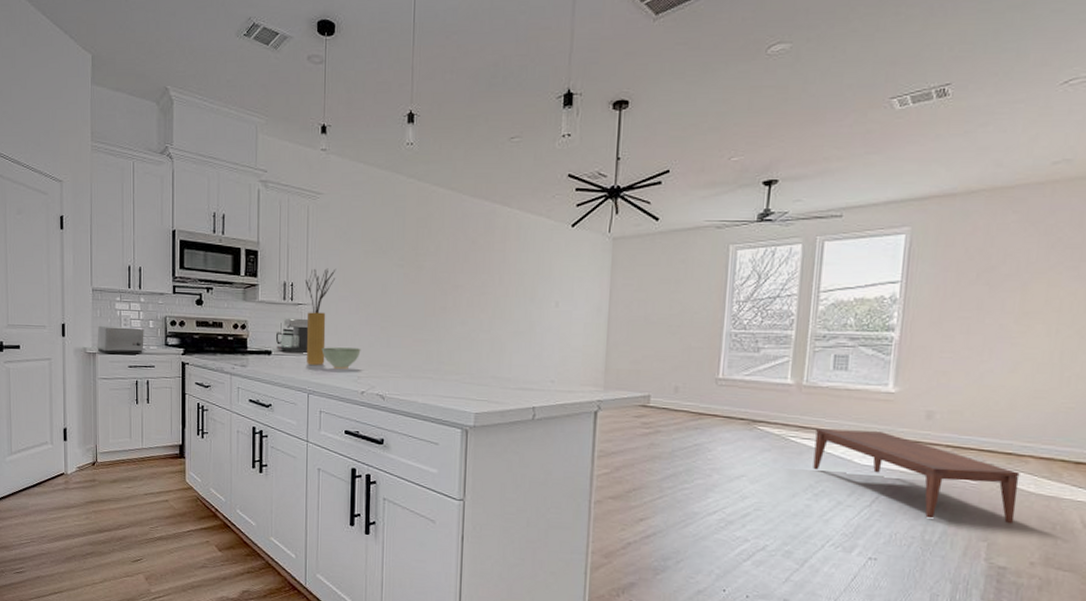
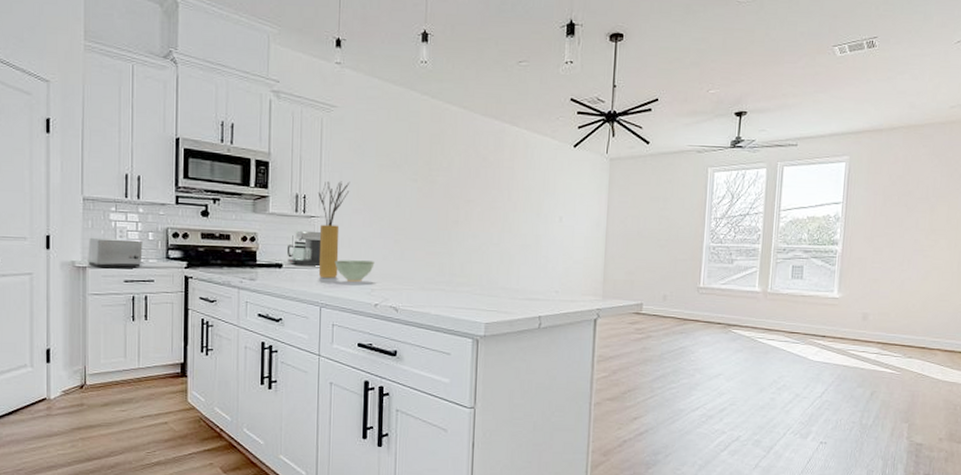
coffee table: present [813,428,1020,524] -> none [776,330,931,407]

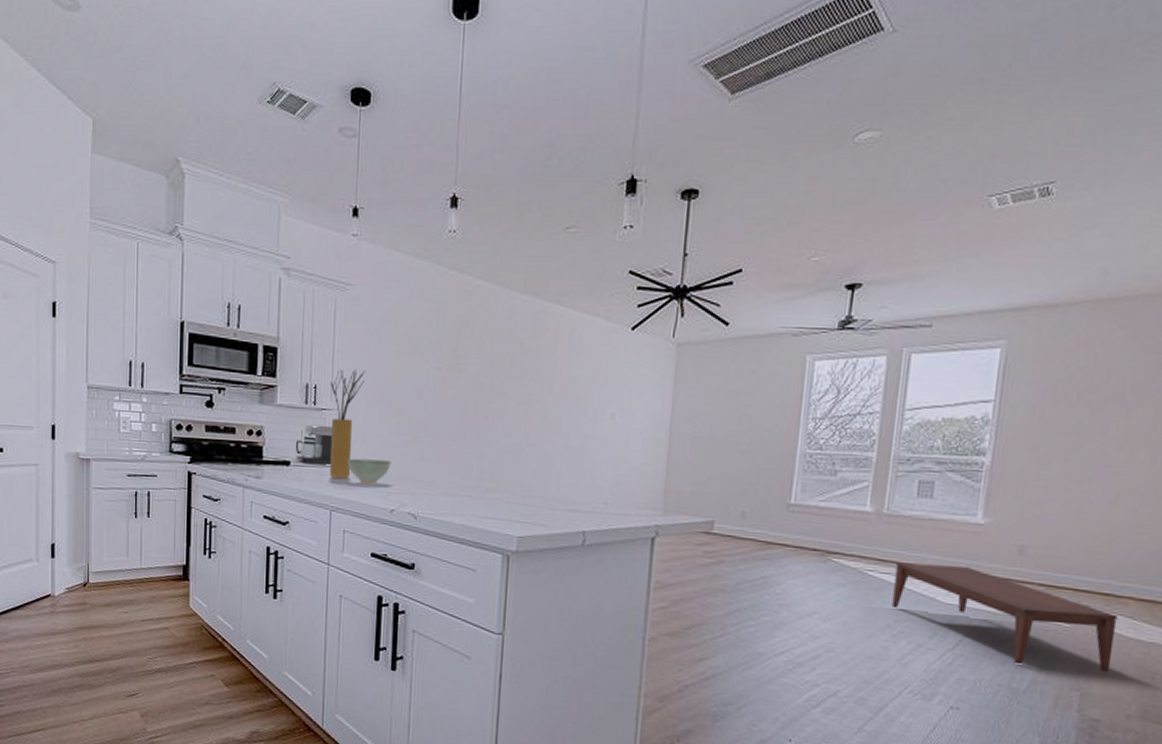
toaster: present [88,237,143,268] -> none [92,427,146,462]
coffee table: none [776,330,931,407] -> present [891,562,1118,673]

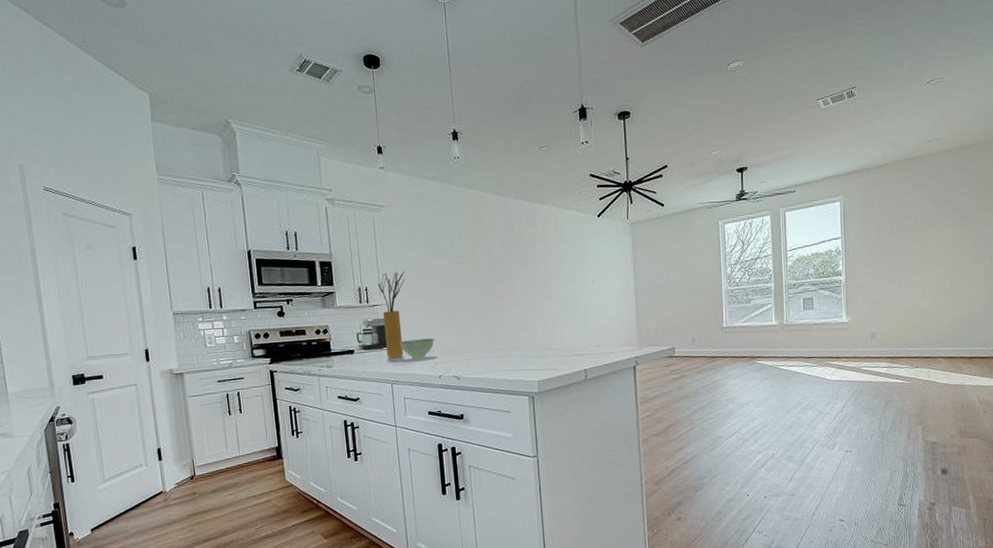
coffee table: present [891,562,1118,673] -> none [798,353,937,413]

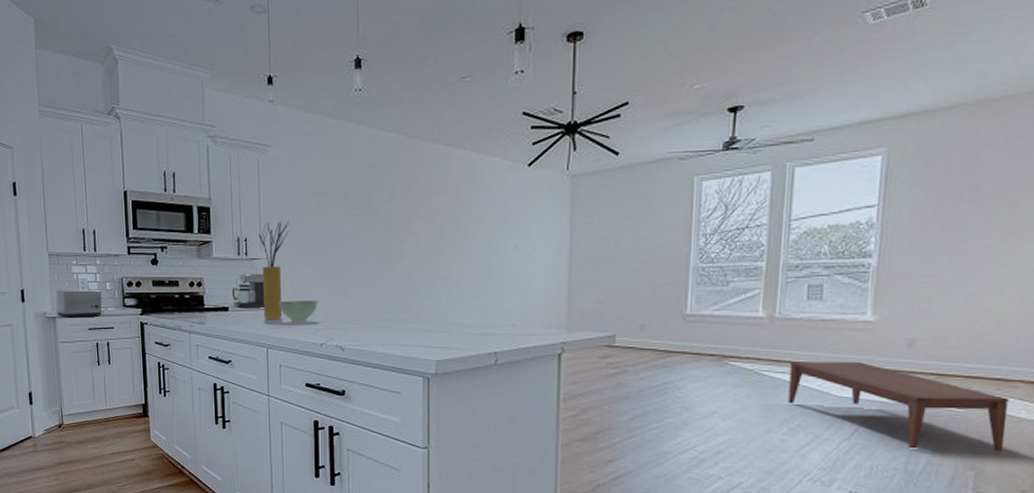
toaster: none [182,343,231,373] -> present [56,289,102,318]
coffee table: none [798,353,937,413] -> present [788,361,1010,452]

